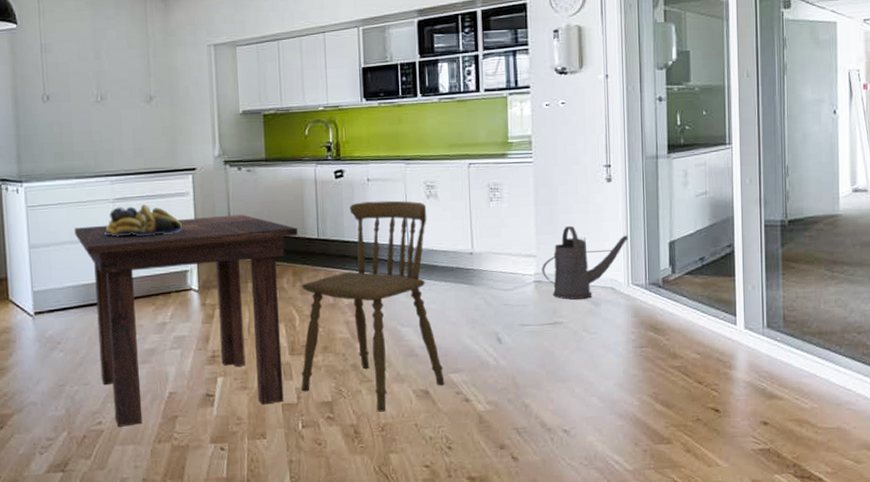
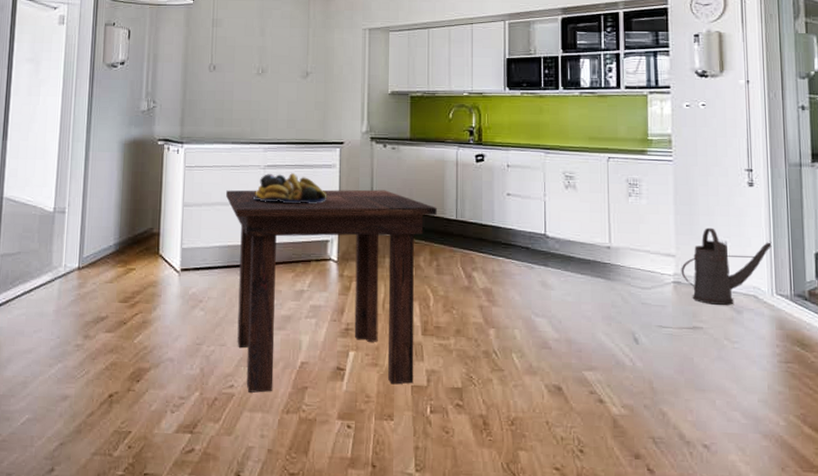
dining chair: present [301,200,445,412] -> none [432,187,579,405]

